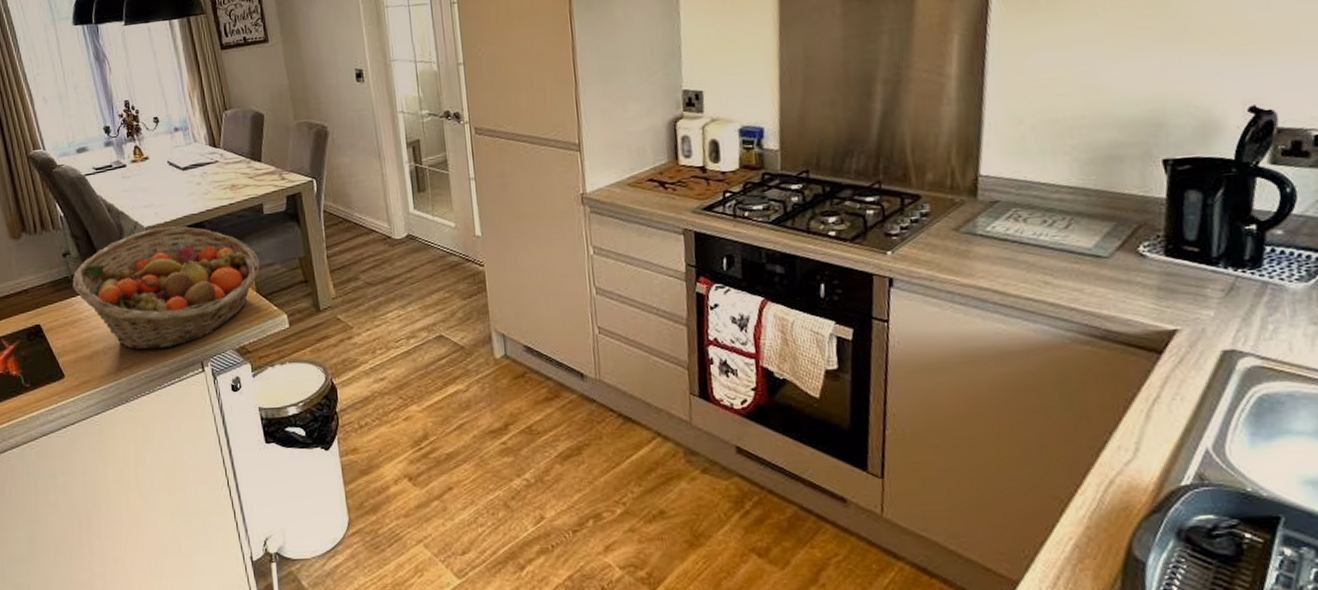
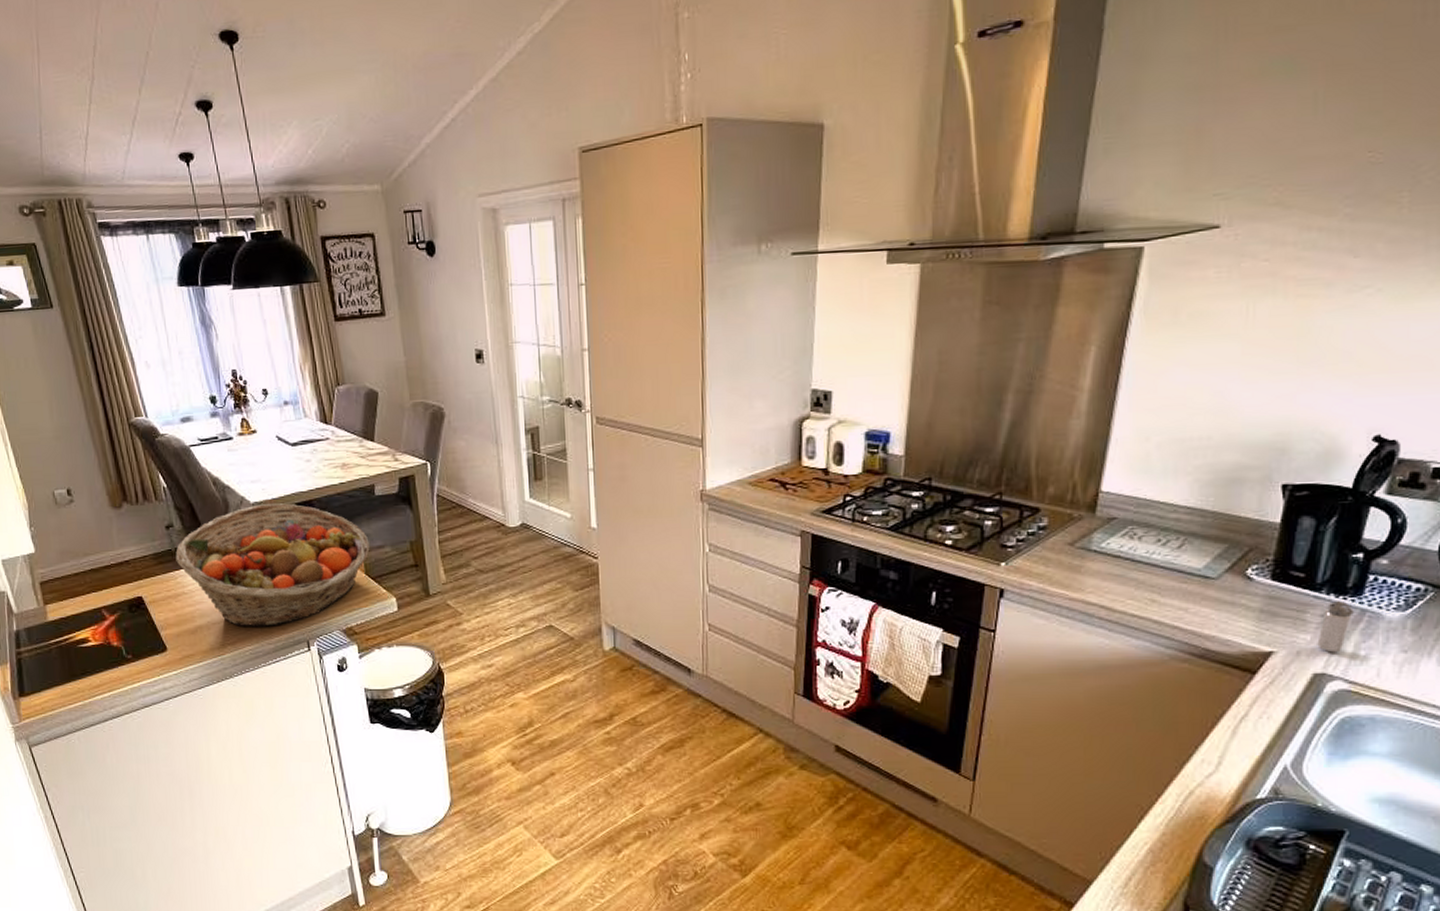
shaker: none [1221,274,1255,329] -> present [1317,601,1354,653]

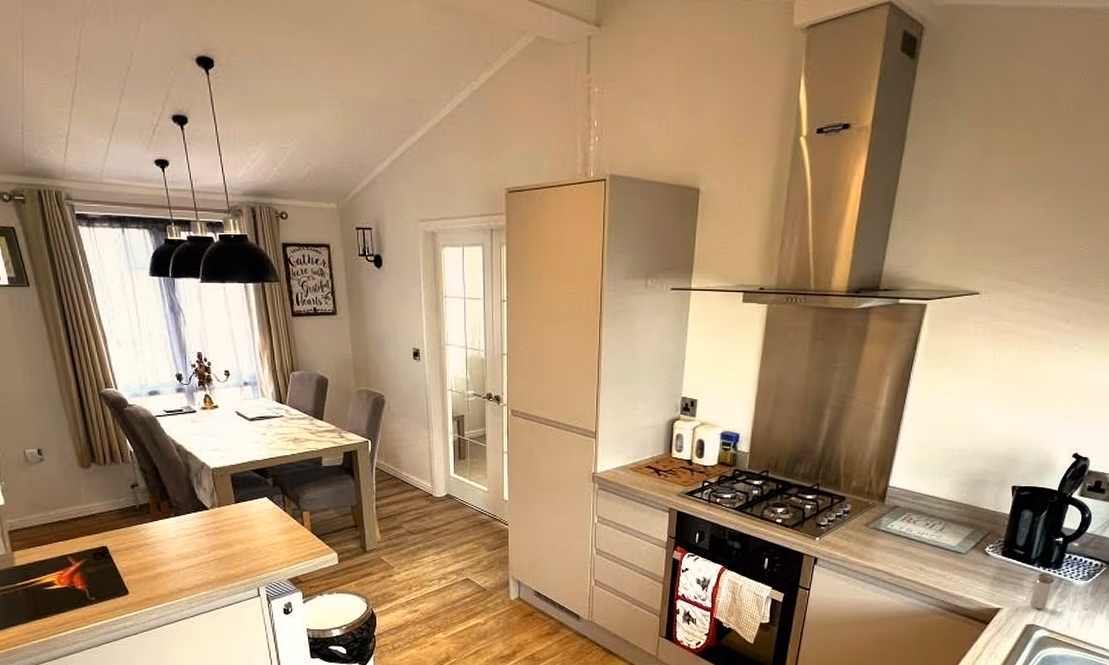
fruit basket: present [175,503,370,627] -> none [139,470,316,575]

